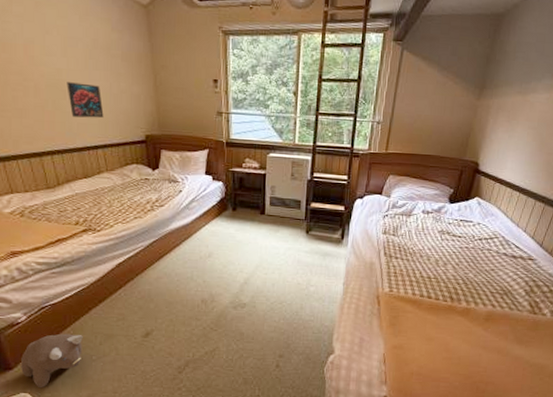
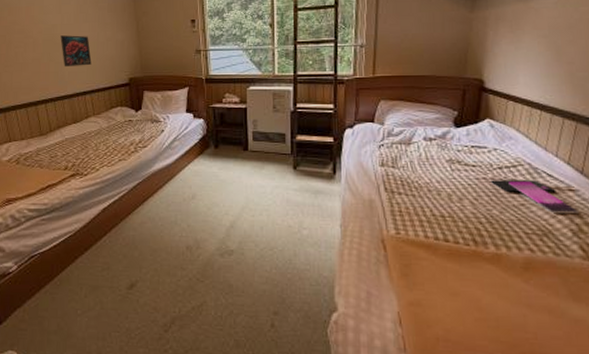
plush toy: present [21,333,83,387] -> none [10,284,69,345]
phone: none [471,249,533,277] -> present [491,180,578,213]

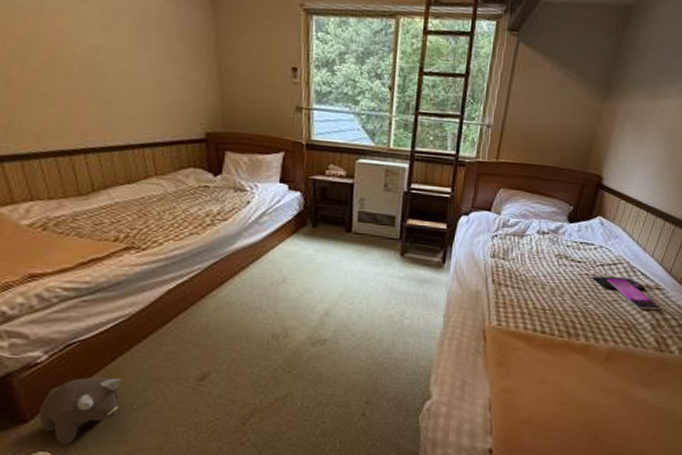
plush toy: none [10,284,69,345] -> present [40,376,121,444]
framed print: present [60,35,92,66] -> none [106,63,154,110]

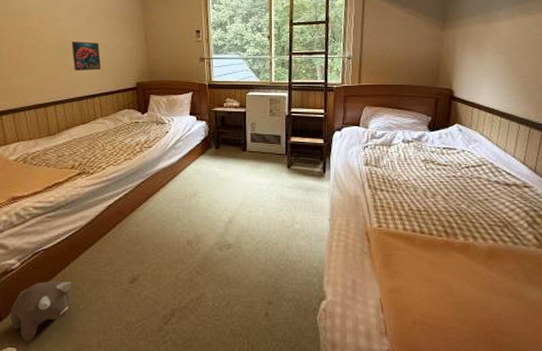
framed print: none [106,63,154,110] -> present [71,41,101,71]
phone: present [592,276,660,309] -> none [459,178,533,207]

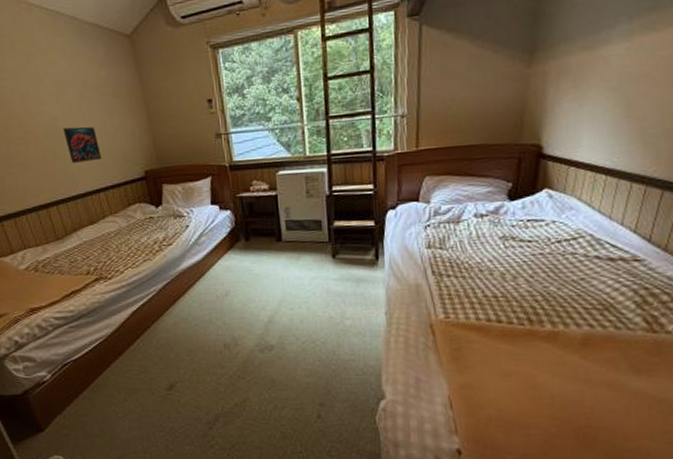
plush toy: present [10,280,72,341] -> none [51,390,108,449]

